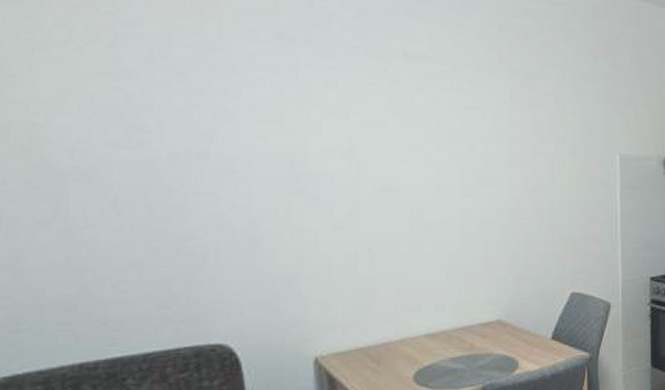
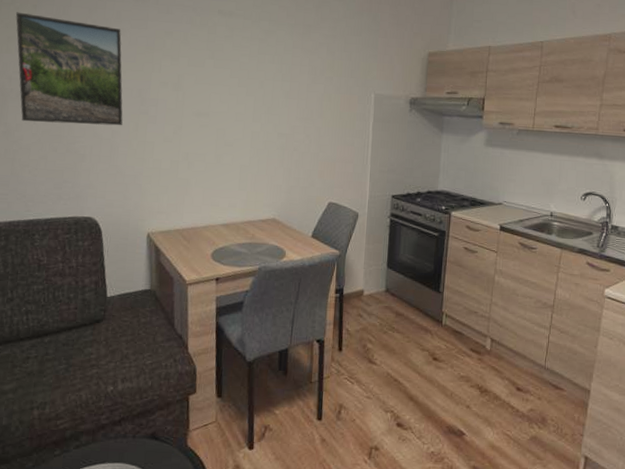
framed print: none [76,54,266,214] -> present [15,12,123,126]

